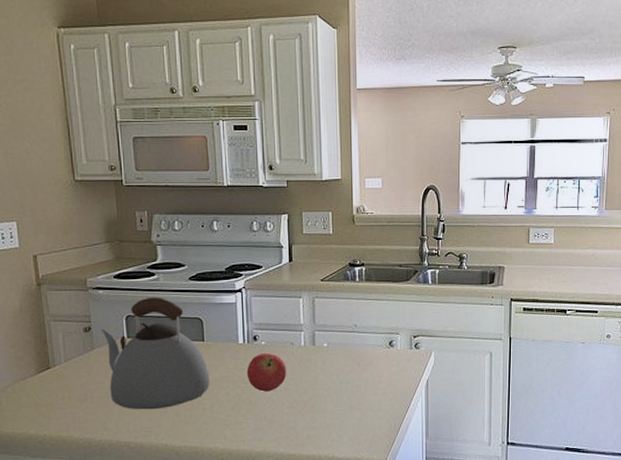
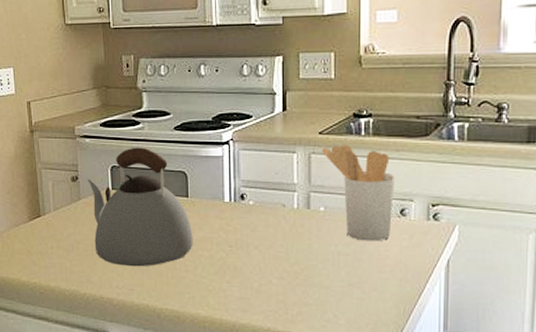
fruit: present [246,352,287,392] -> none [232,213,277,258]
utensil holder: none [324,290,385,370] -> present [322,145,396,242]

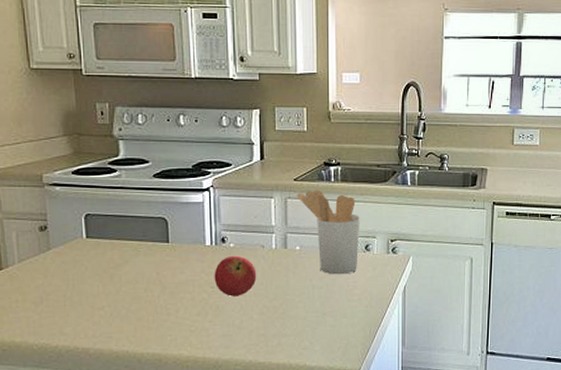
kettle: present [88,147,193,267] -> none [58,194,175,315]
fruit: none [232,213,277,258] -> present [214,255,257,297]

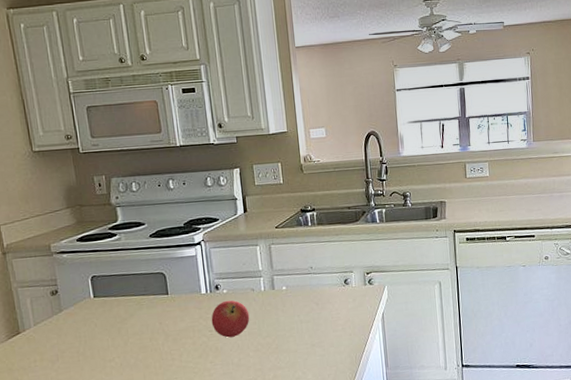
utensil holder: present [297,190,361,275] -> none [279,235,339,309]

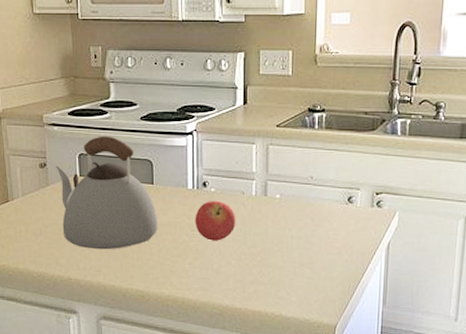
kettle: none [68,256,177,366] -> present [56,135,158,250]

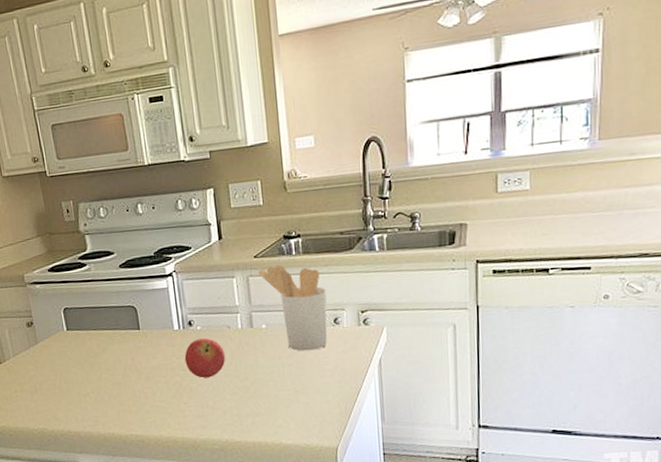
kettle: present [56,135,158,250] -> none [42,287,150,401]
utensil holder: none [279,137,345,226] -> present [258,265,327,351]

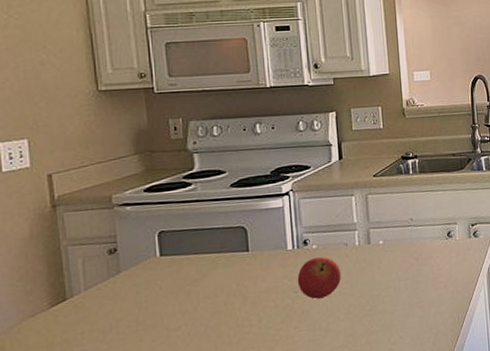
utensil holder: present [258,265,327,351] -> none [377,184,441,265]

